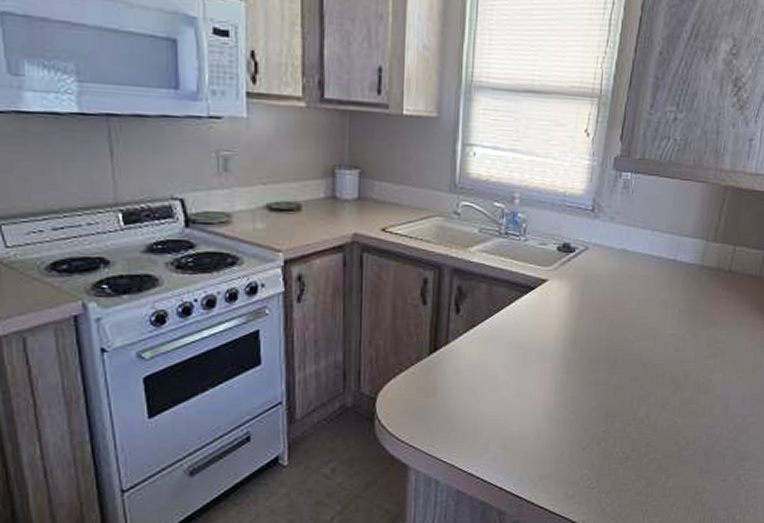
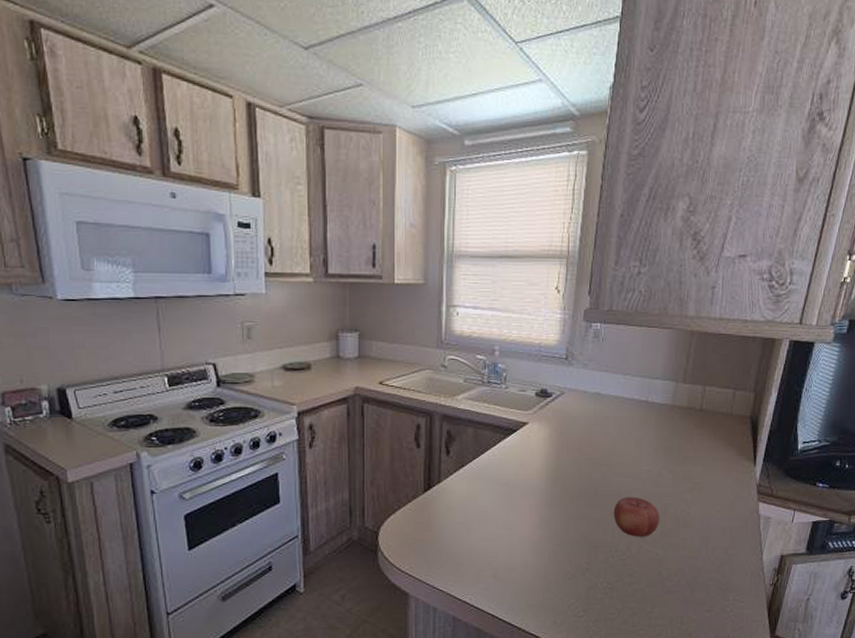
fruit: none [633,362,681,405] -> present [613,497,660,537]

